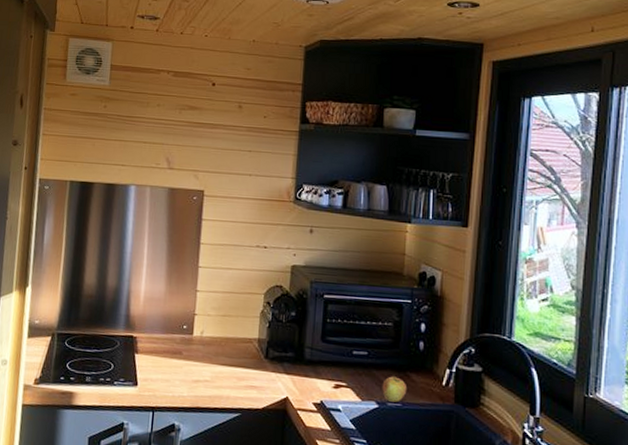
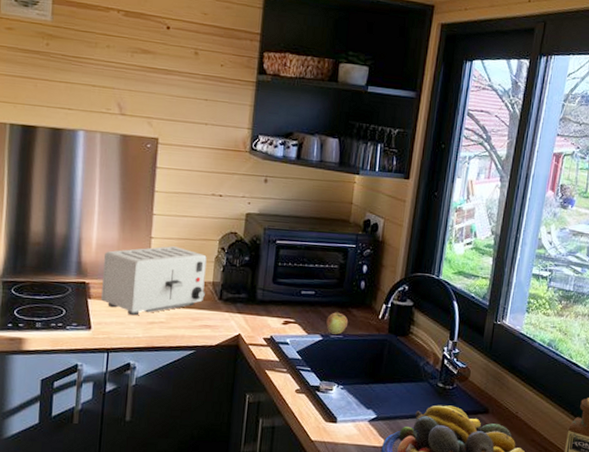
toaster: none [148,299,252,373] -> present [101,246,207,316]

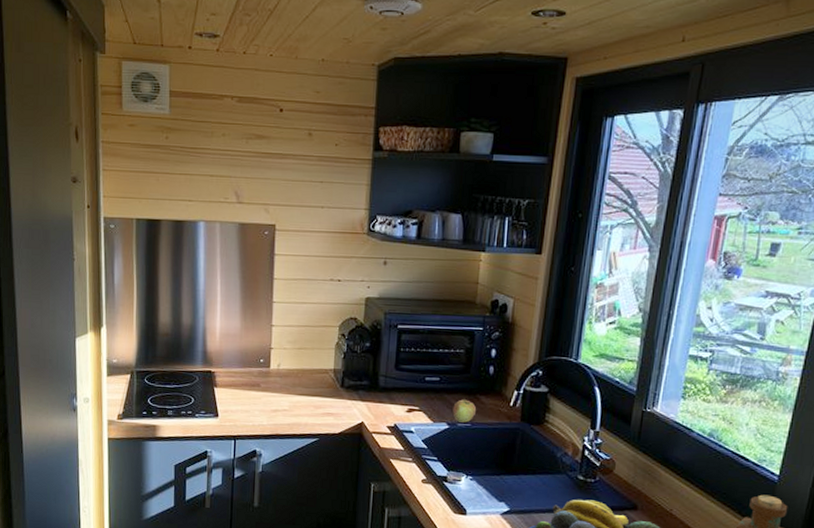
toaster: present [101,246,207,316] -> none [227,333,327,404]

